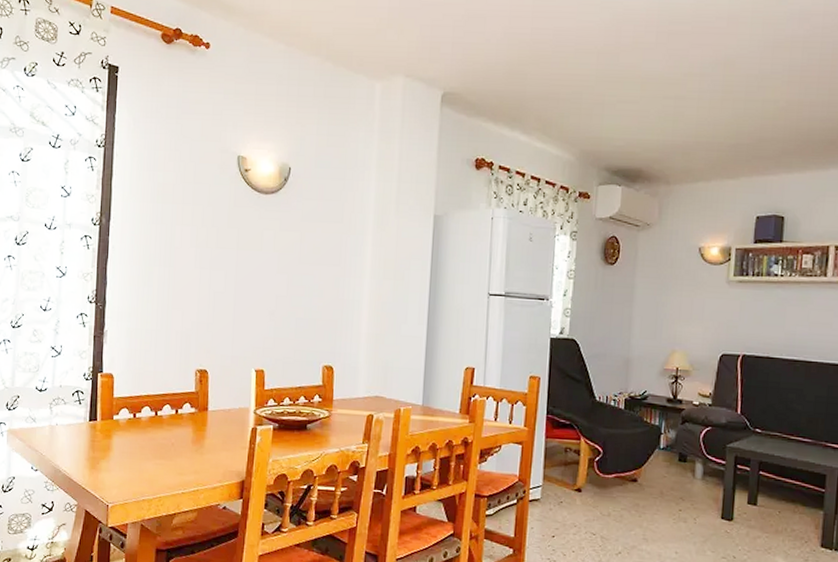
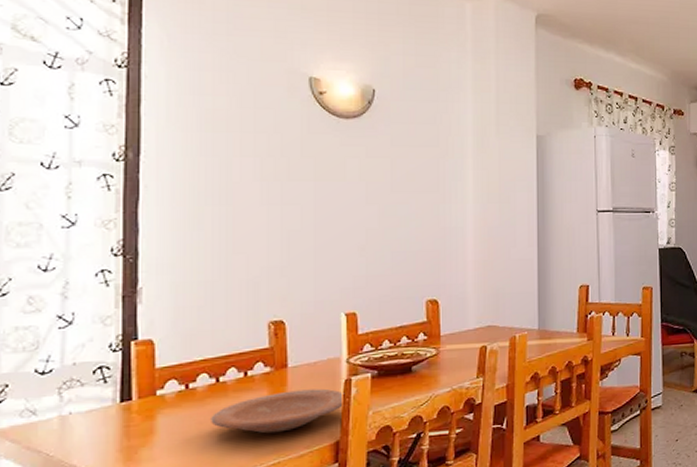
plate: none [150,431,251,465] -> present [211,388,345,434]

